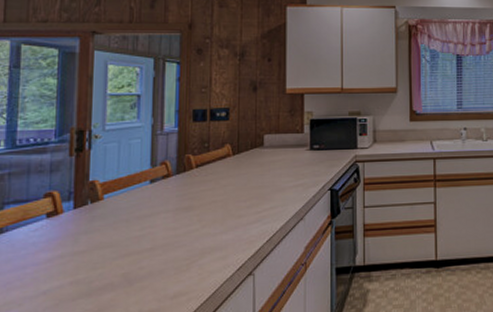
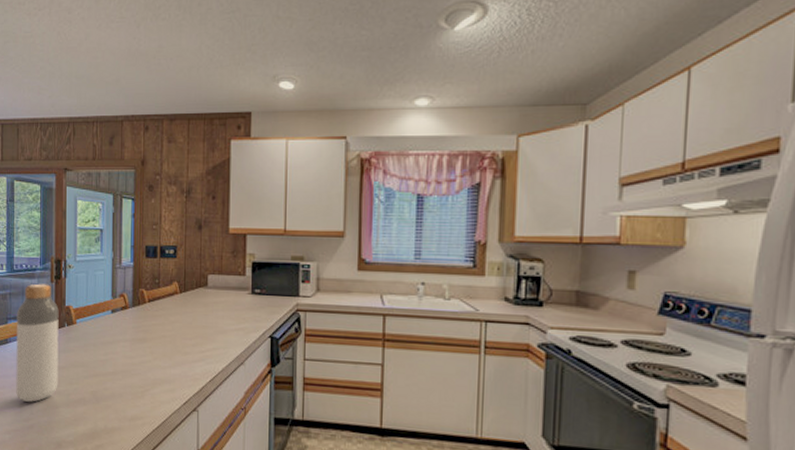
bottle: none [13,158,80,301] -> present [16,283,59,402]

